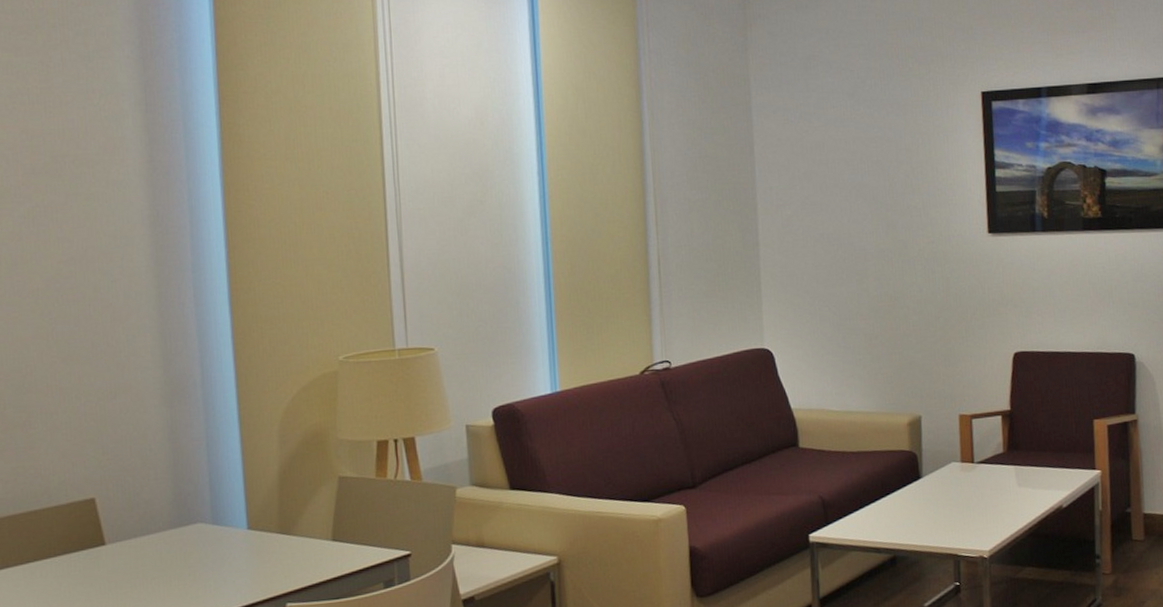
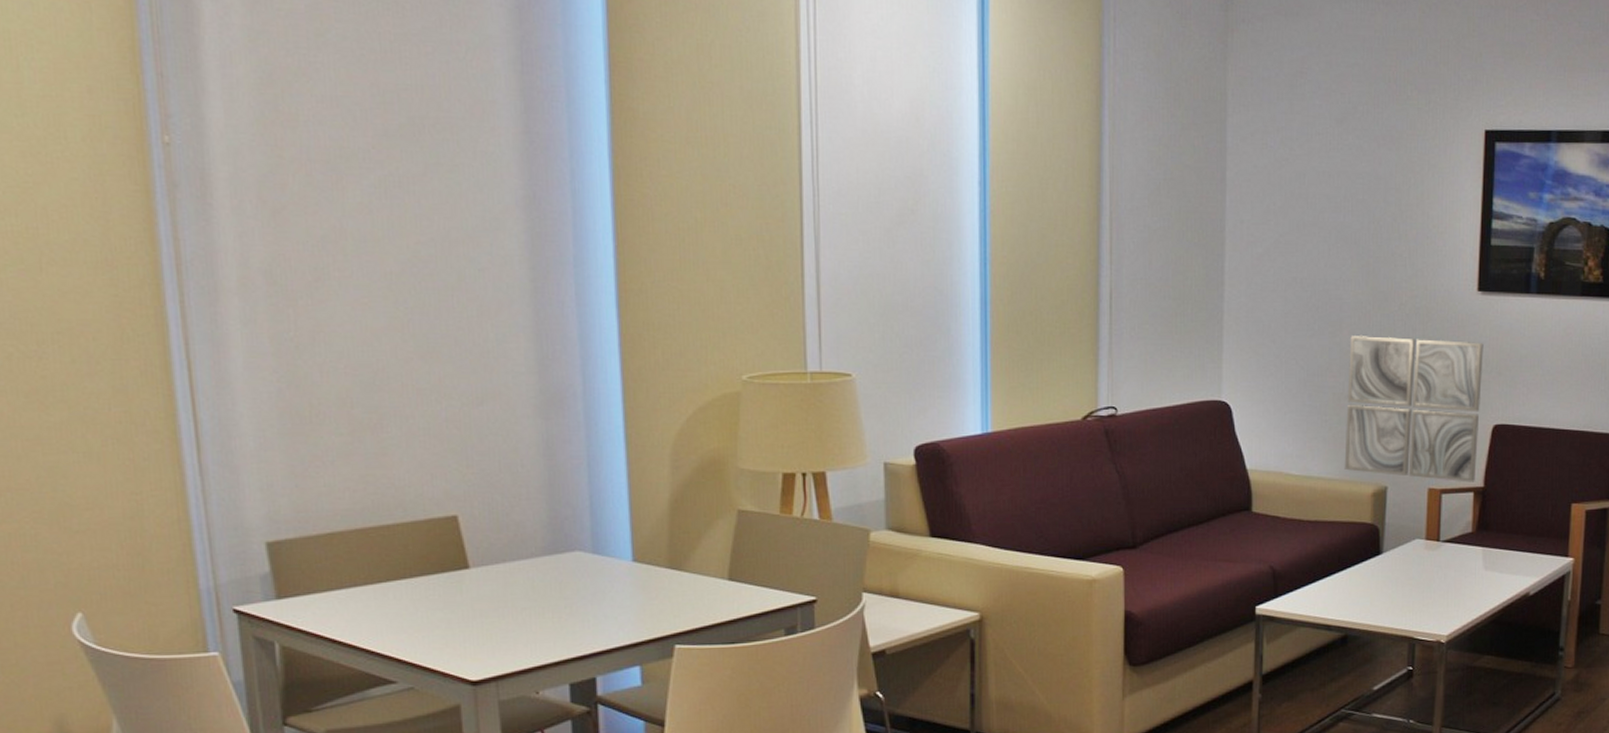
wall art: none [875,278,1002,407] -> present [1344,336,1484,483]

